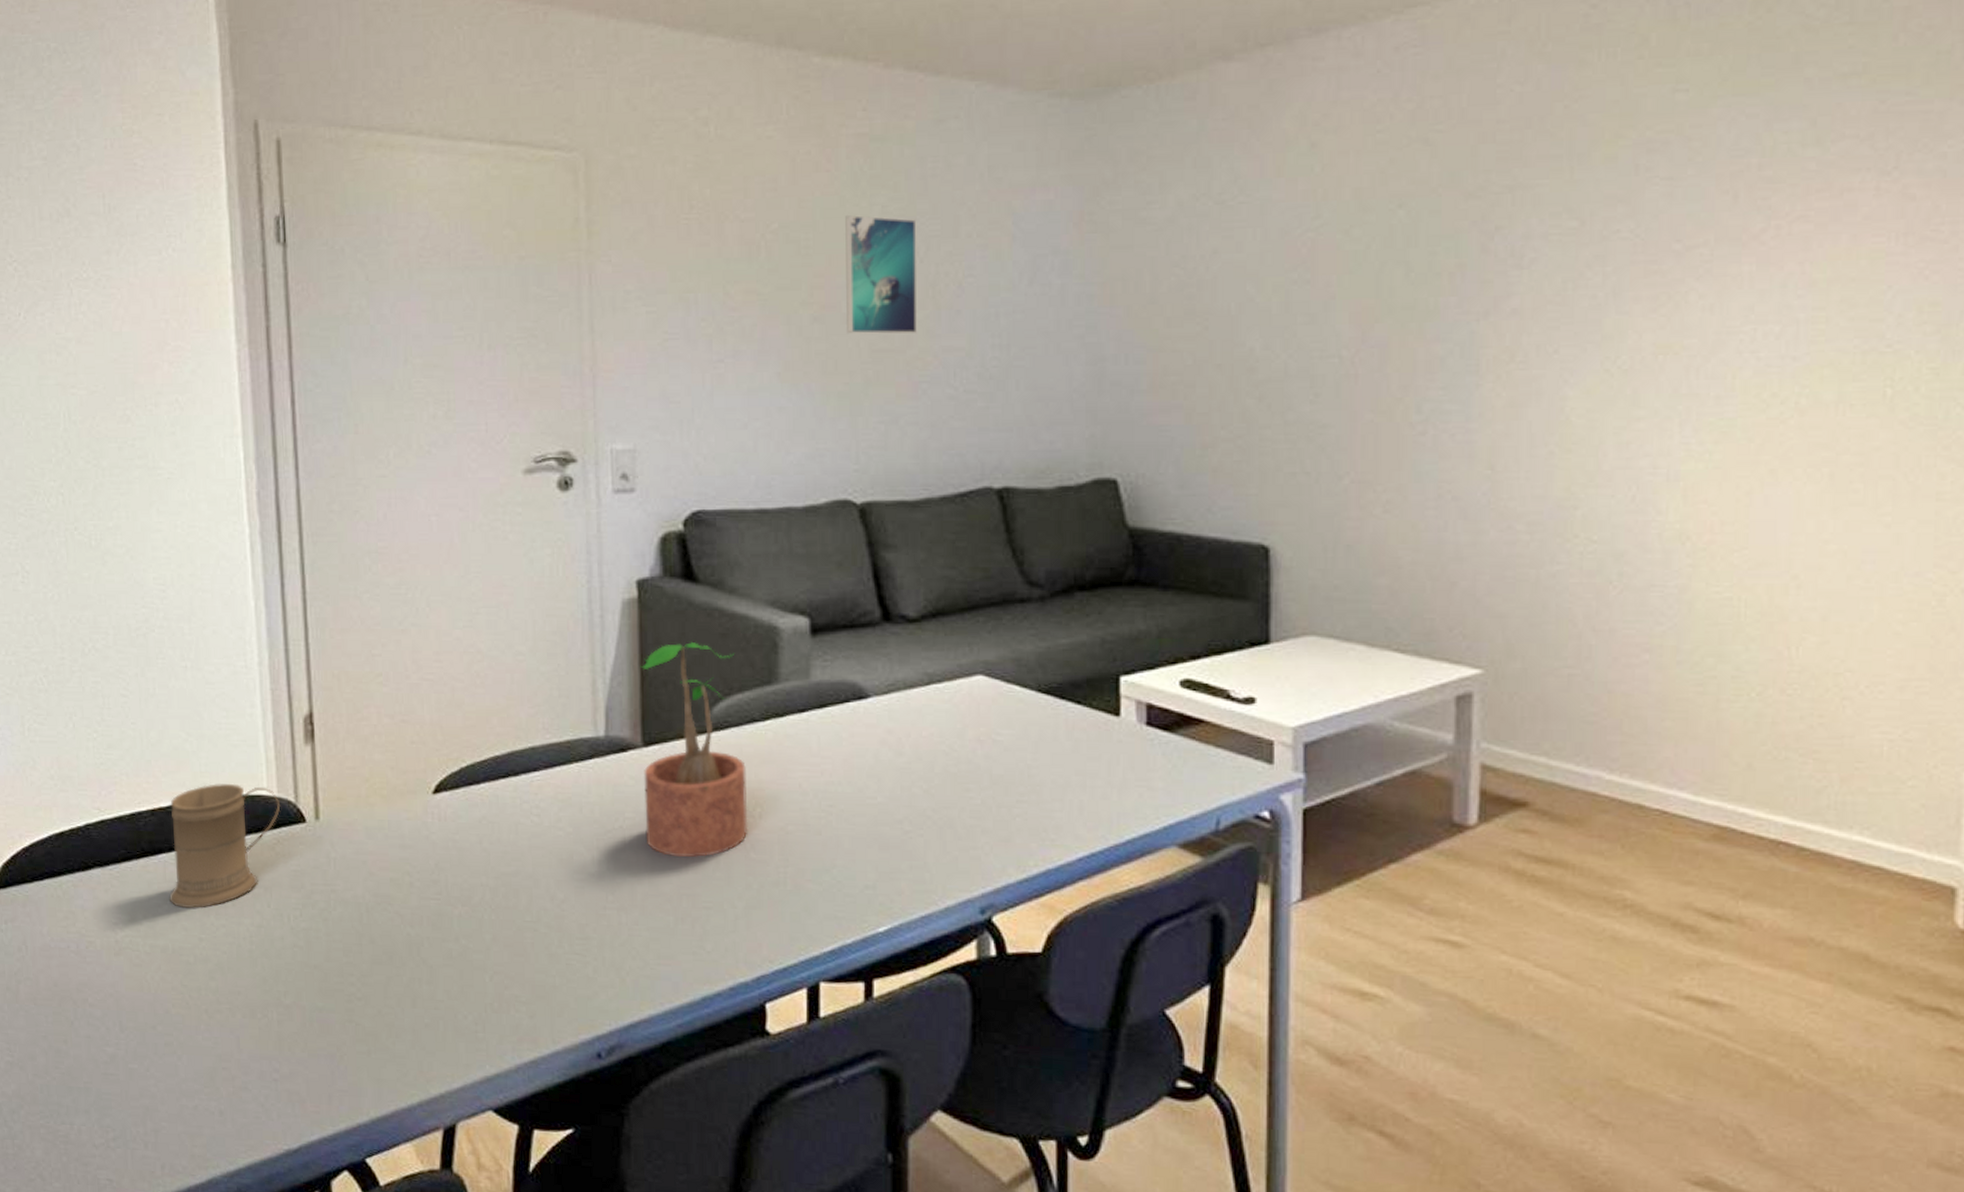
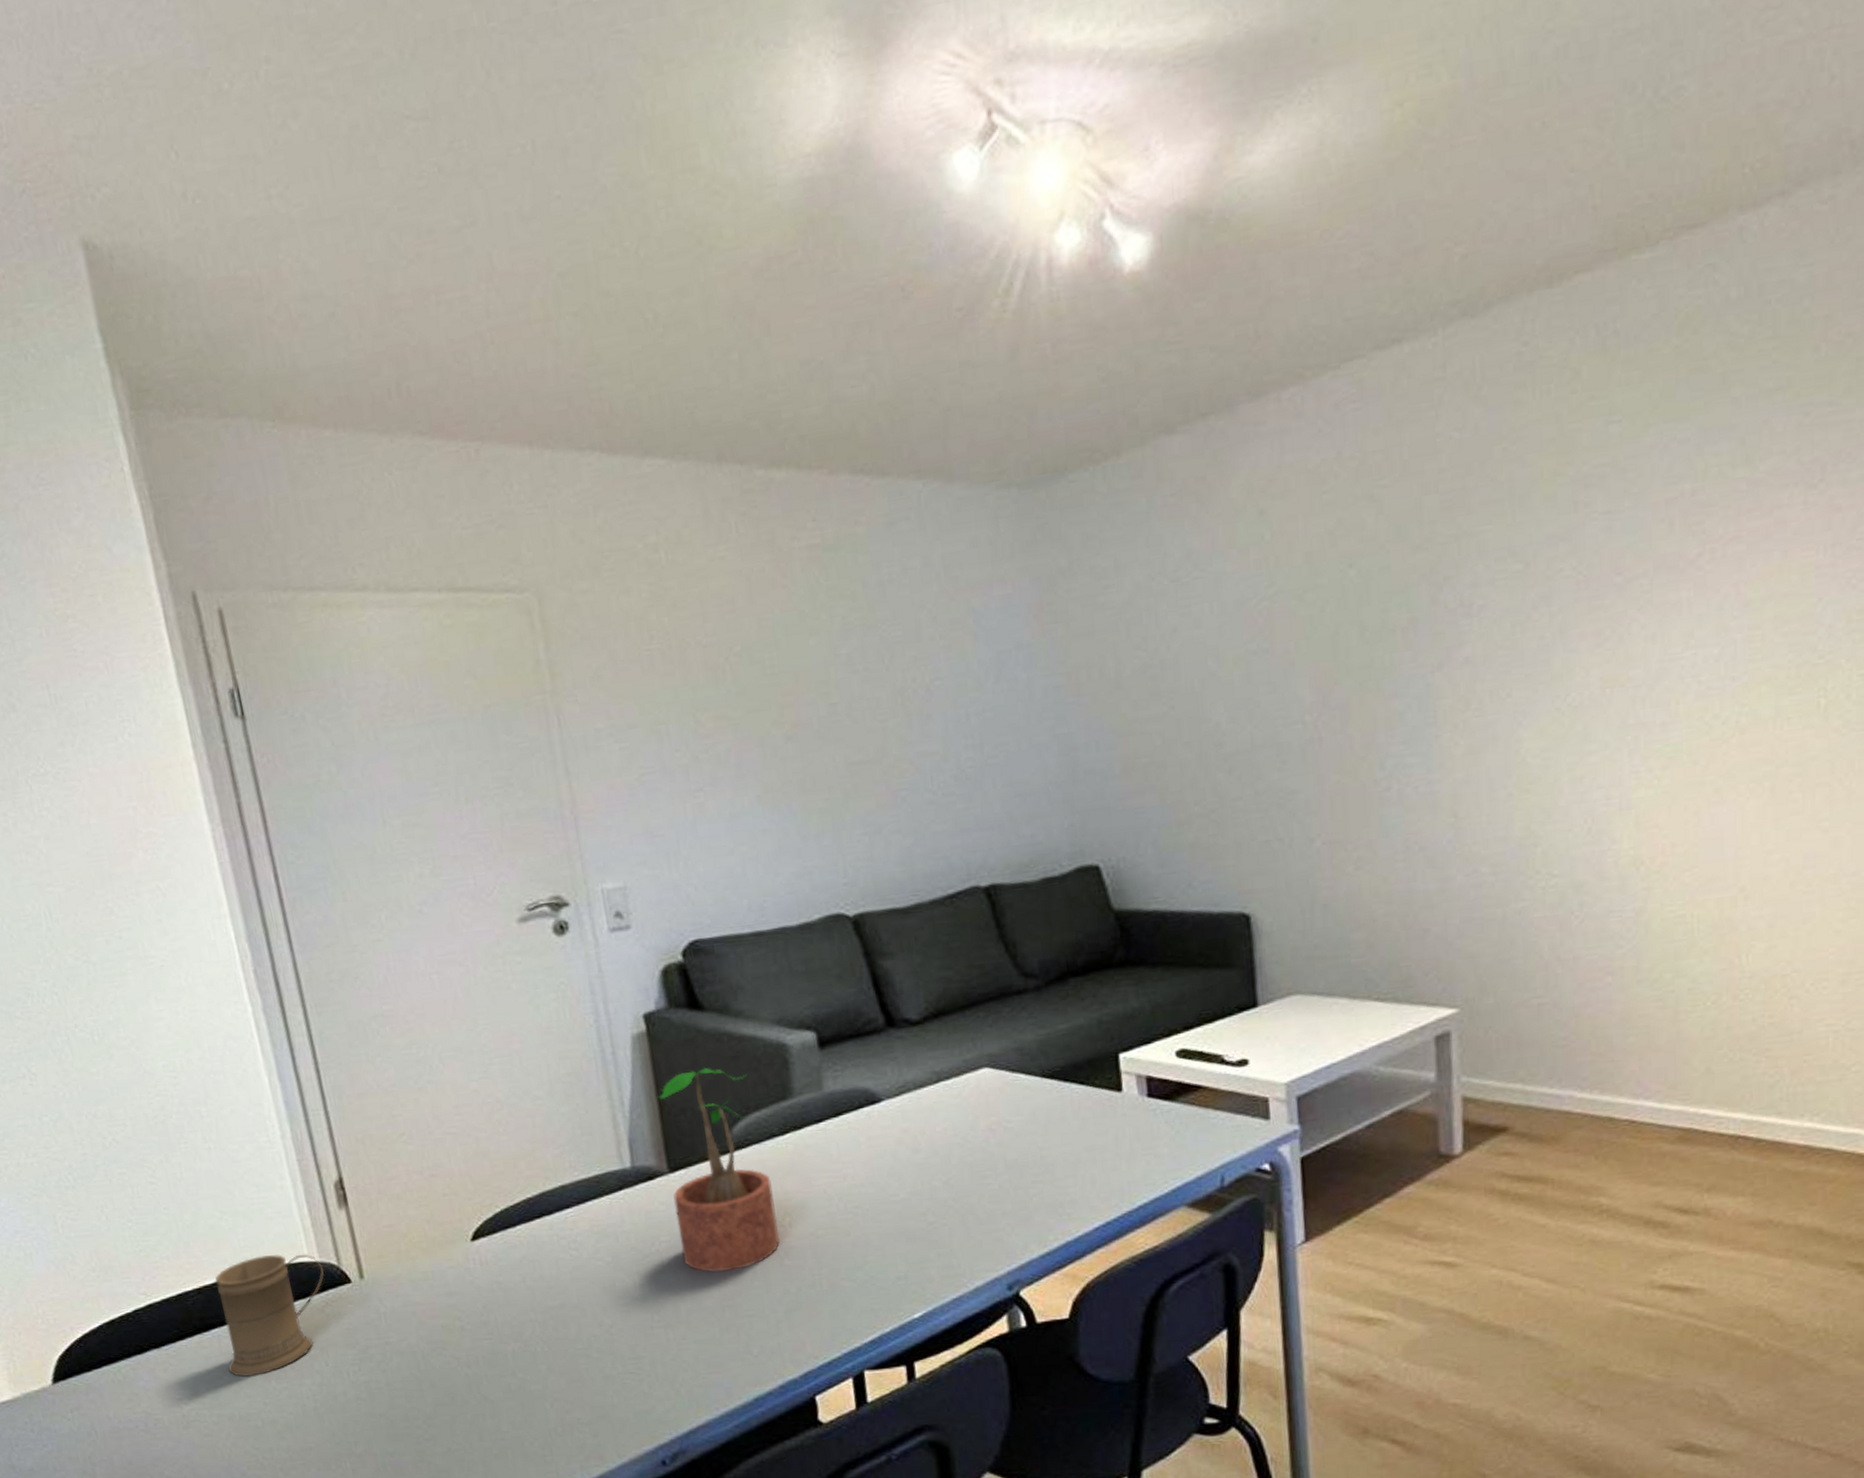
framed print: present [845,215,918,334] -> none [807,627,890,750]

